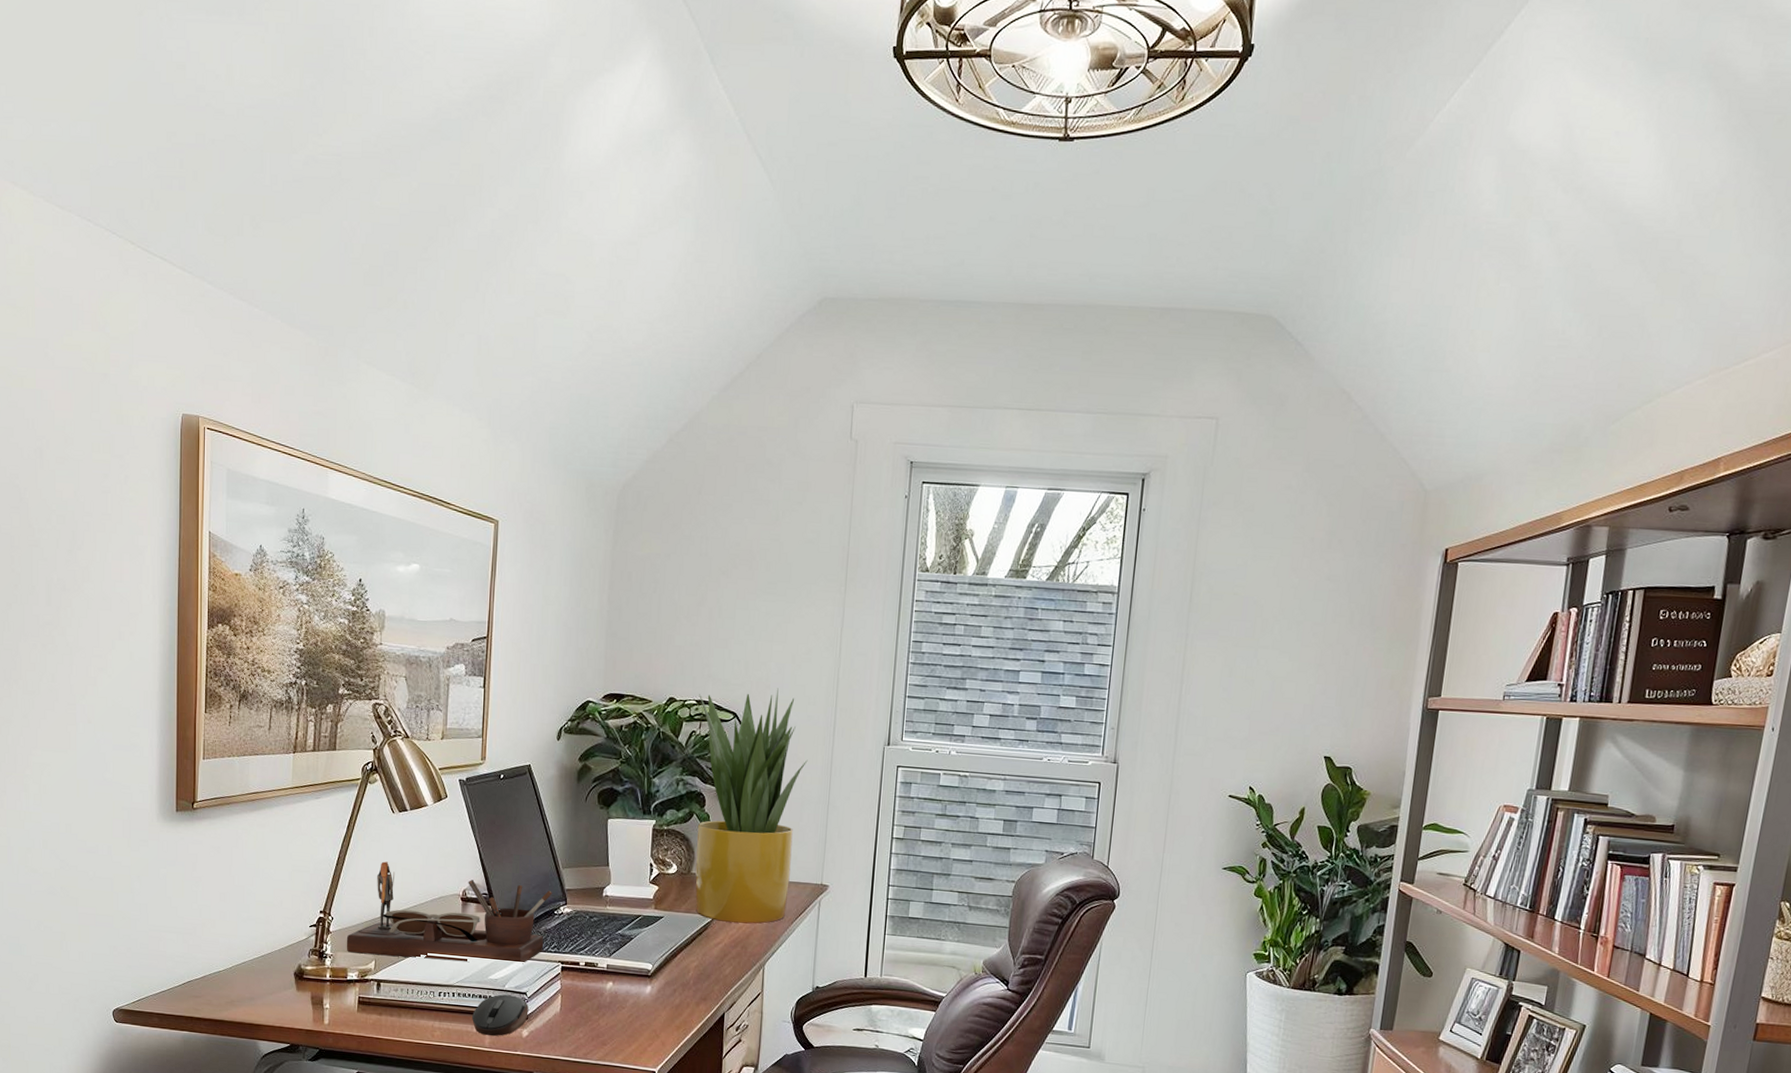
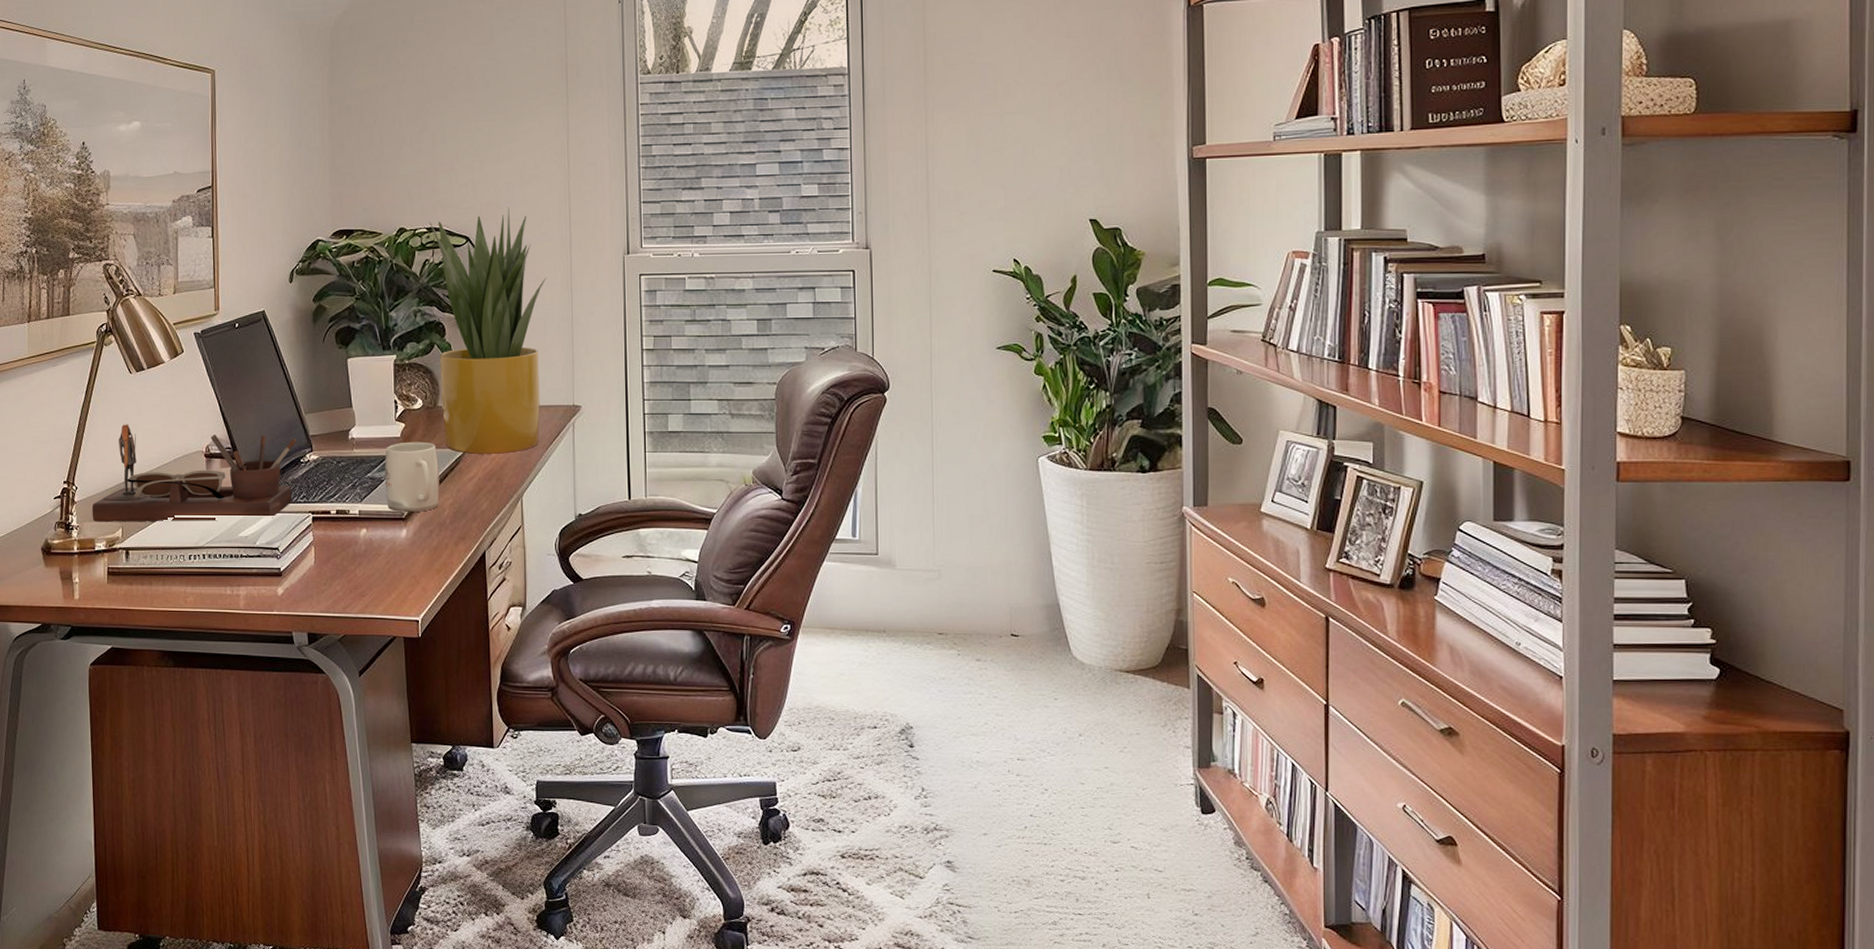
computer mouse: present [472,994,529,1036] -> none [225,552,282,597]
mug: none [634,904,688,971] -> present [384,442,440,513]

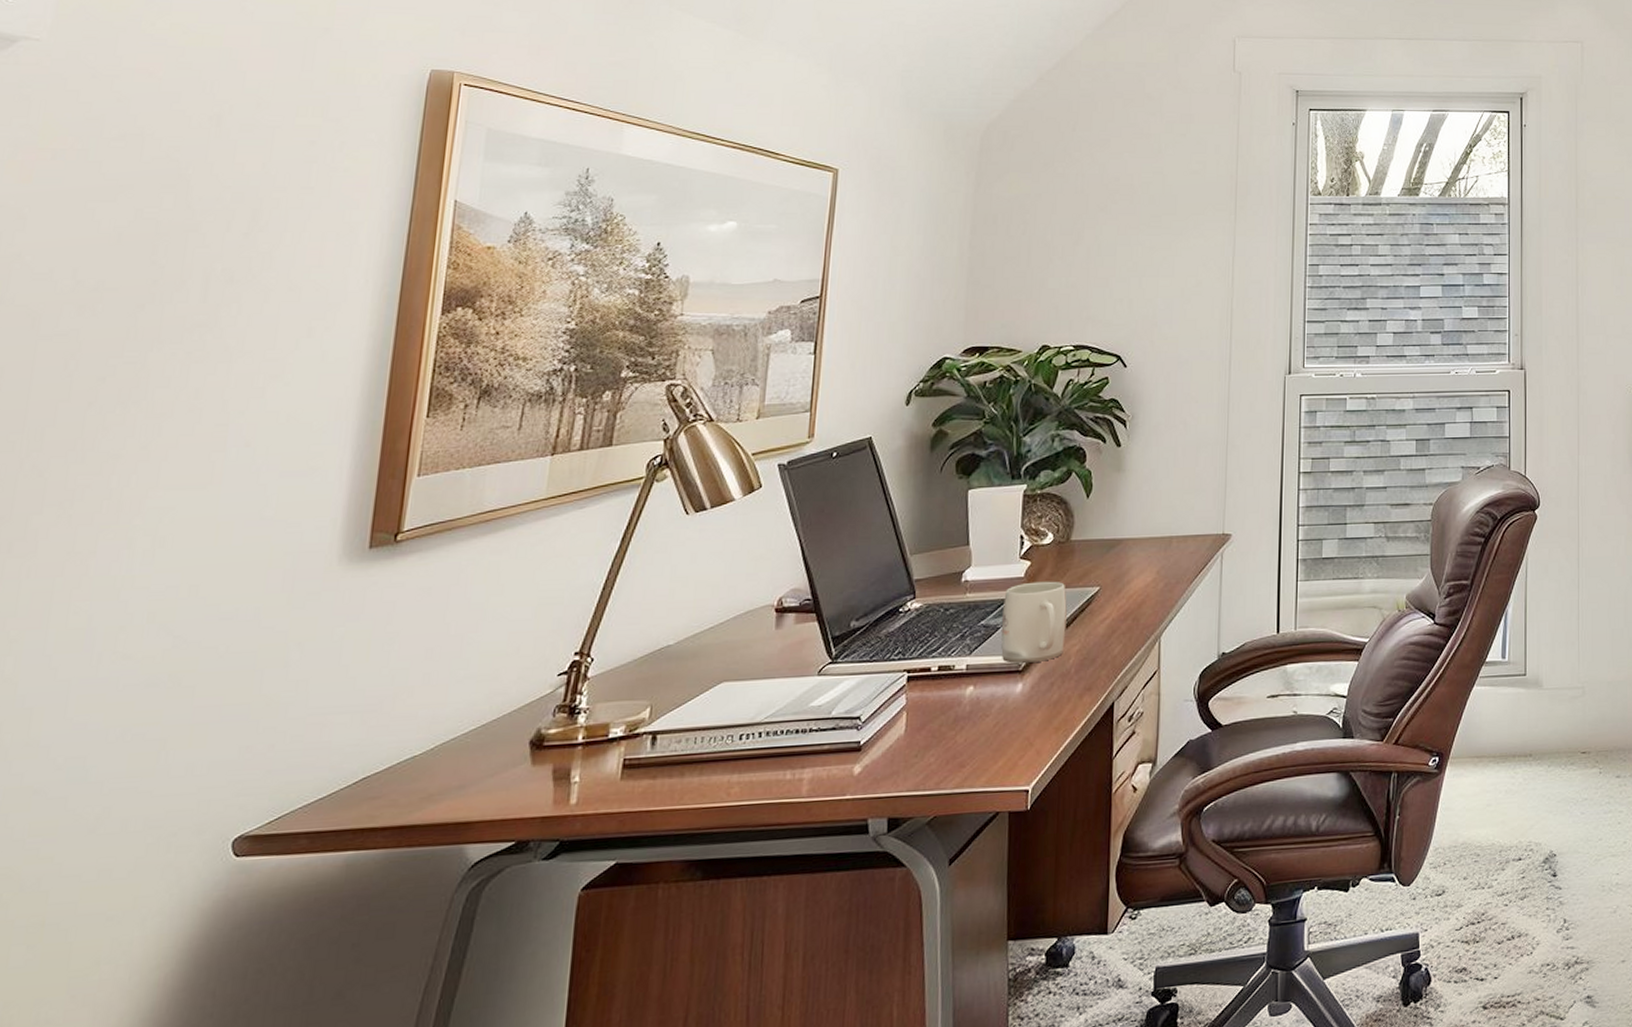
desk organizer: present [91,424,297,522] -> none [609,576,897,702]
planter: present [429,207,547,454] -> none [1075,324,1202,593]

